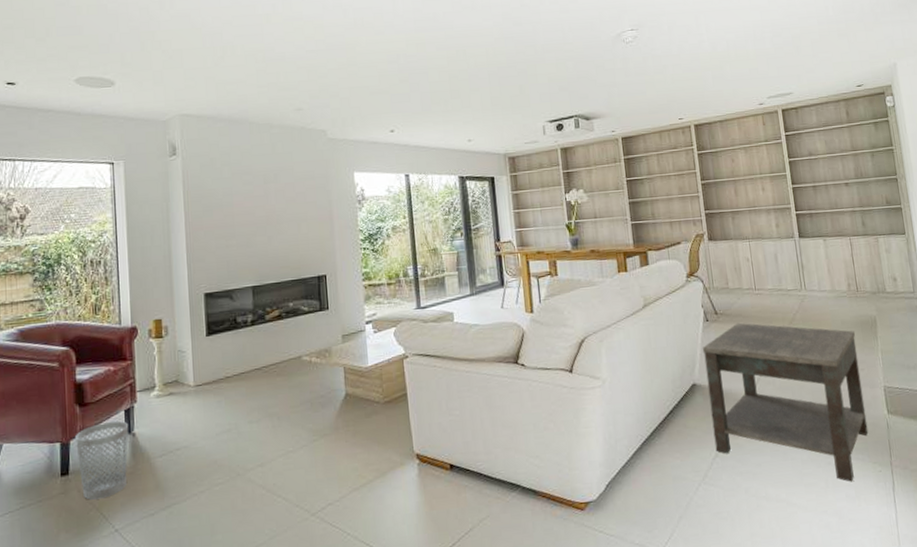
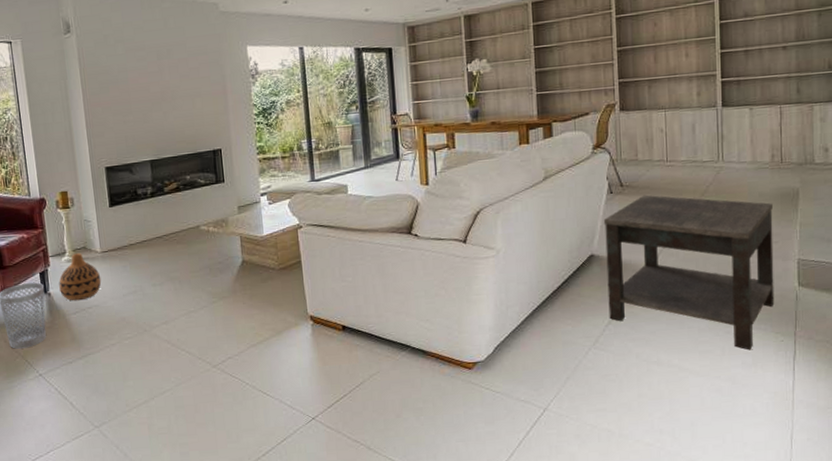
vase: none [145,387,193,442] -> present [59,253,102,301]

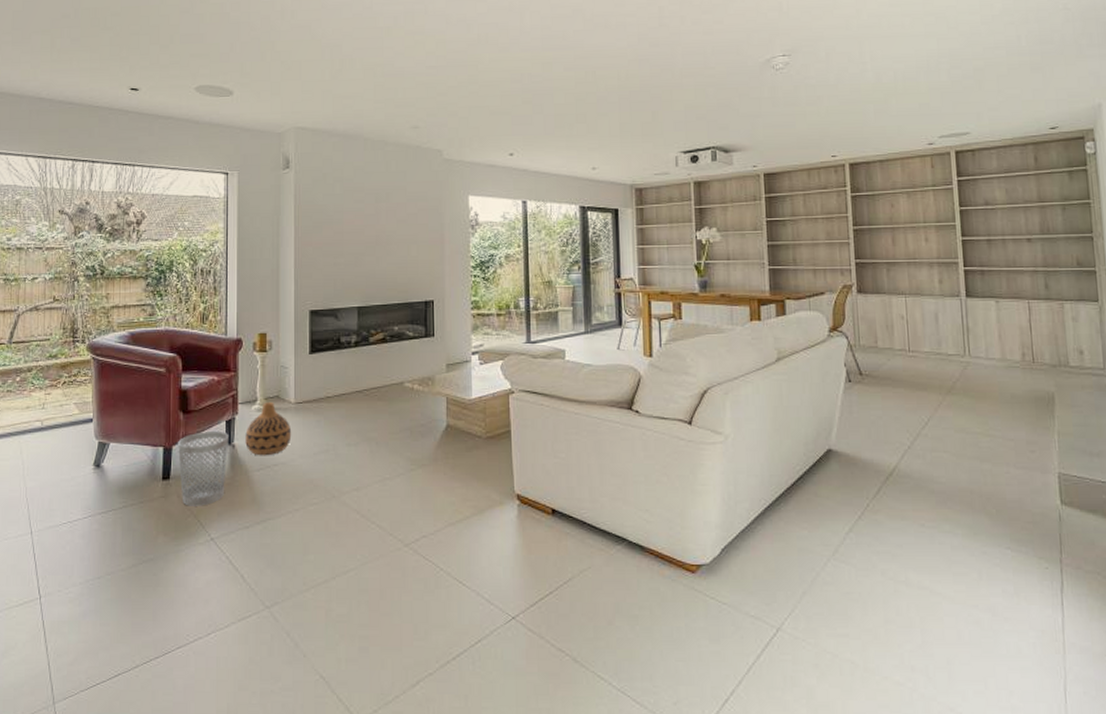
side table: present [603,194,775,351] -> none [841,386,1035,577]

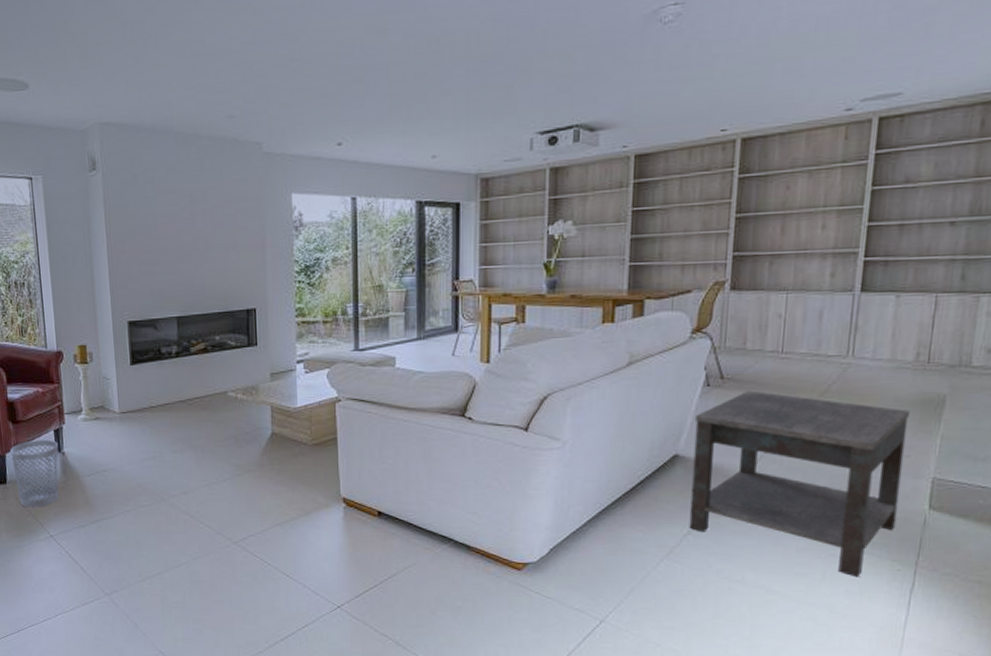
vase: present [245,402,292,456] -> none [73,412,119,463]
side table: none [841,386,1035,577] -> present [689,390,909,578]

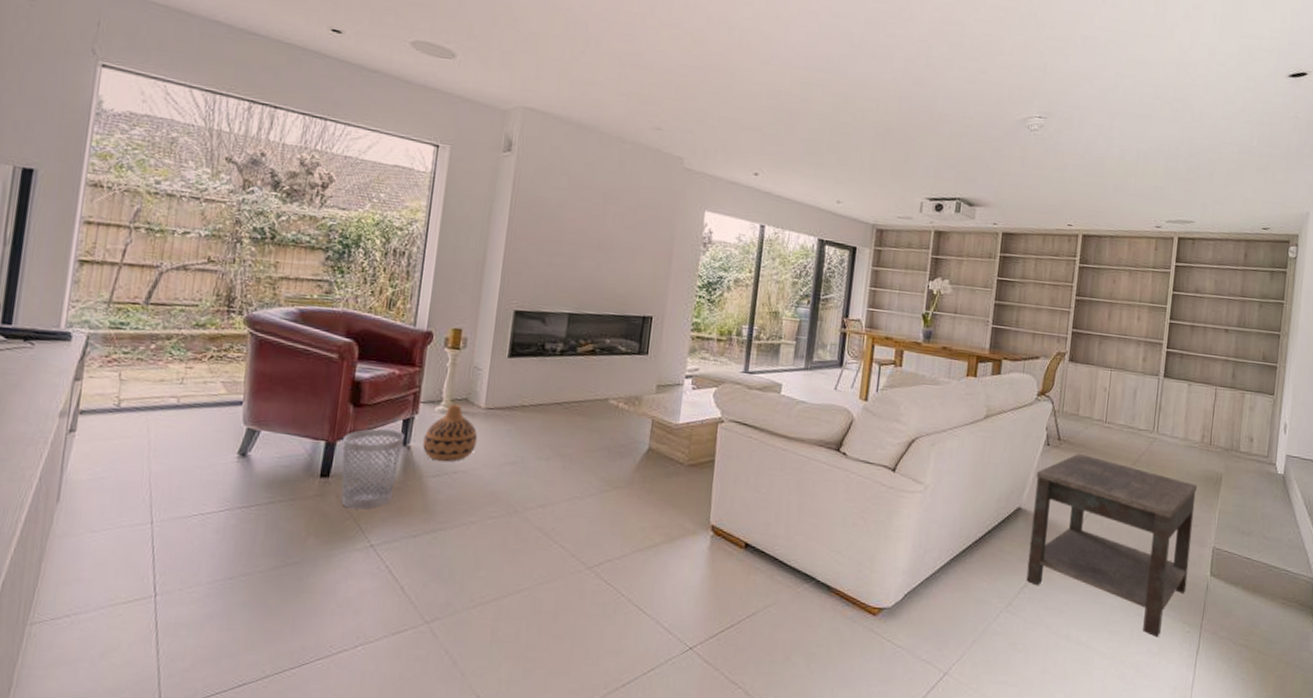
vase: none [73,412,119,463] -> present [423,404,478,462]

